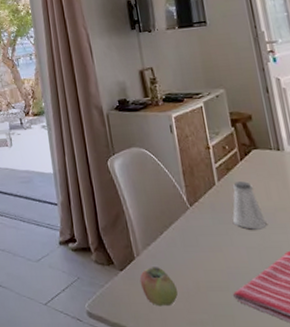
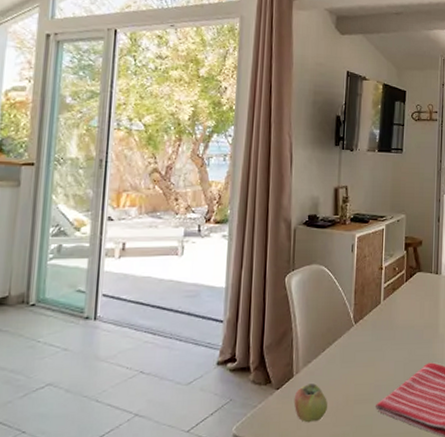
saltshaker: present [232,181,267,230] -> none [388,301,415,345]

